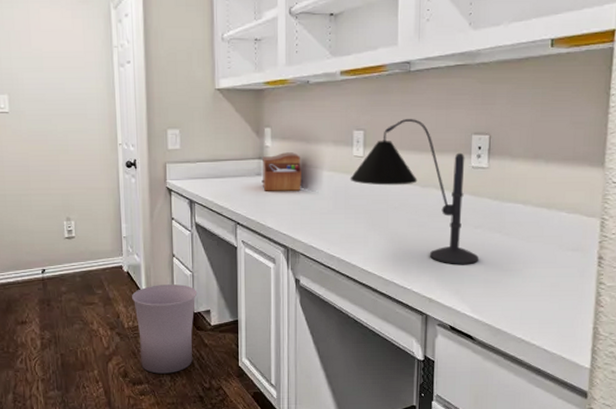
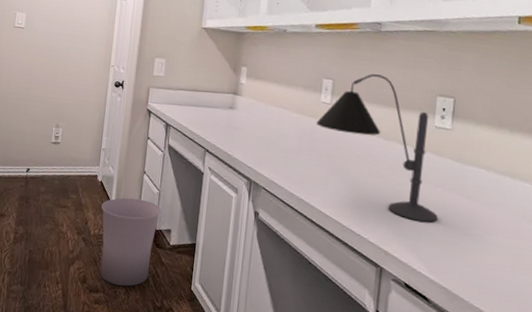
sewing box: present [262,152,301,191] -> none [233,91,271,128]

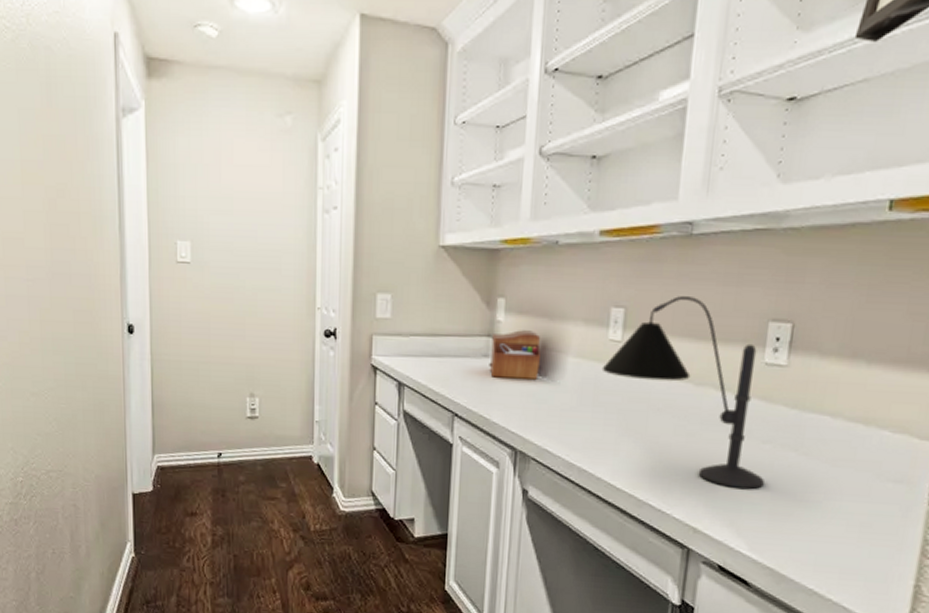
waste bin: present [100,197,162,287] -> none [321,482,400,591]
sewing box: none [233,91,271,128] -> present [489,330,541,380]

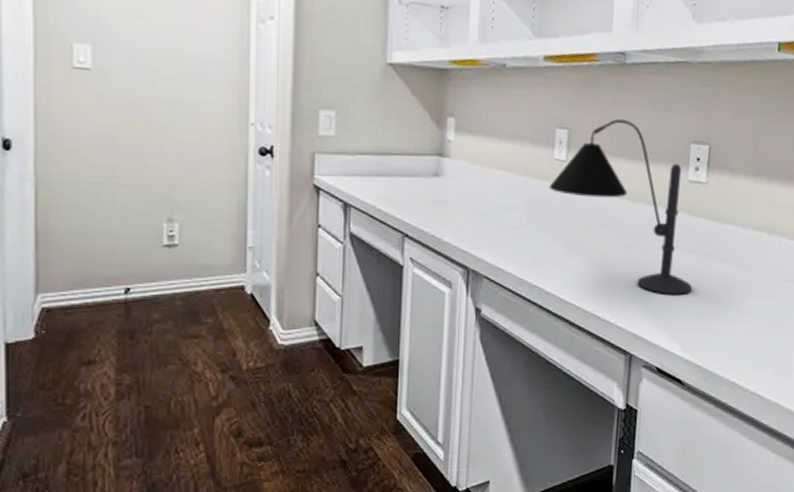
sewing box: present [489,330,541,380] -> none [440,149,491,198]

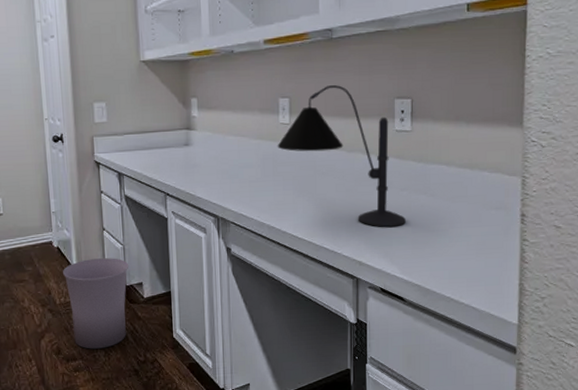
waste bin: none [256,311,347,432] -> present [63,257,129,349]

